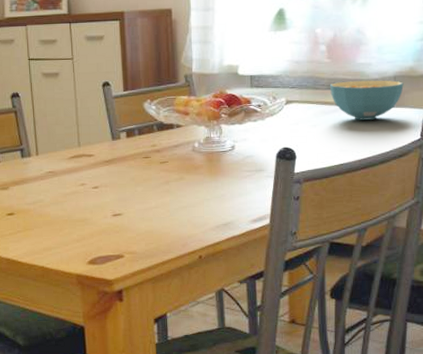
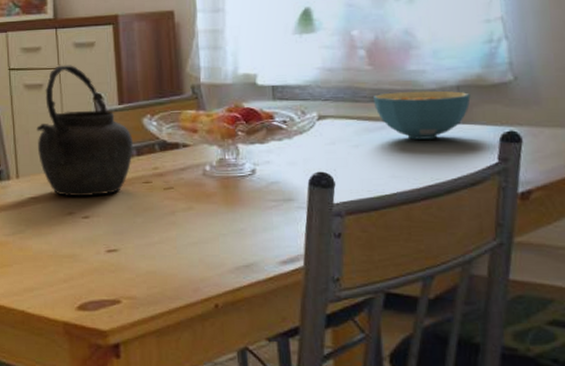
kettle: none [53,56,136,171] -> present [36,65,134,197]

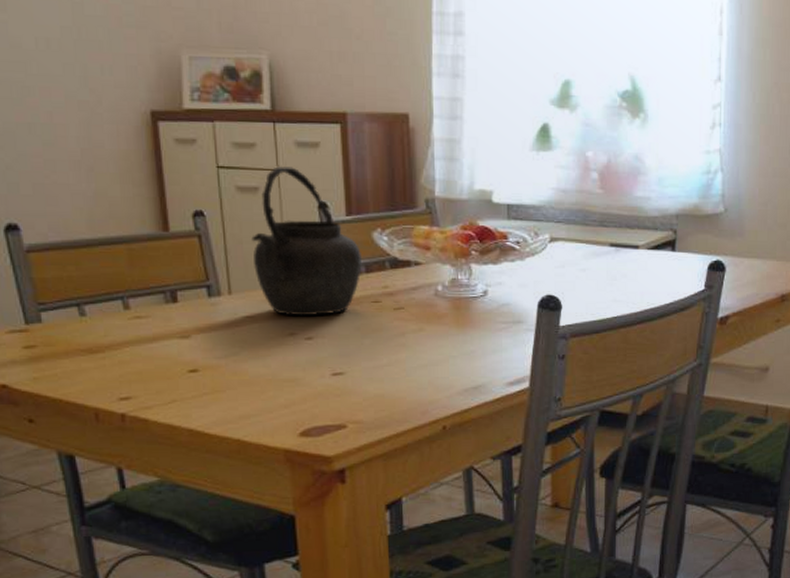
cereal bowl: present [372,90,471,140] -> none [601,217,687,265]

